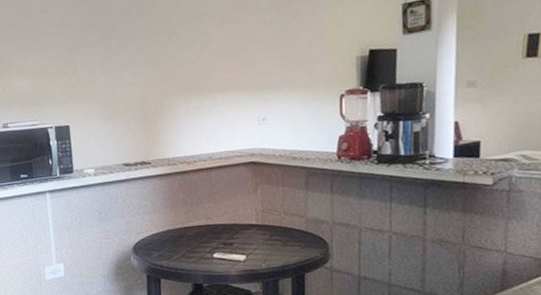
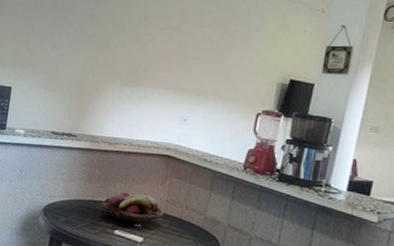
fruit basket: none [194,209,264,243] -> present [102,192,166,223]

